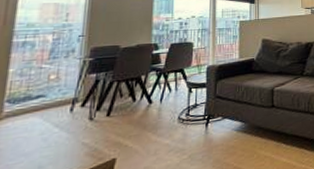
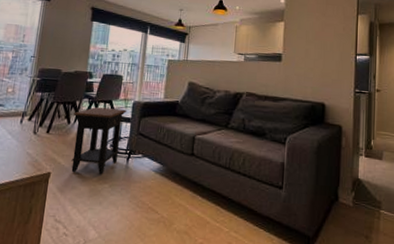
side table: none [139,76,201,152] -> present [71,107,127,175]

